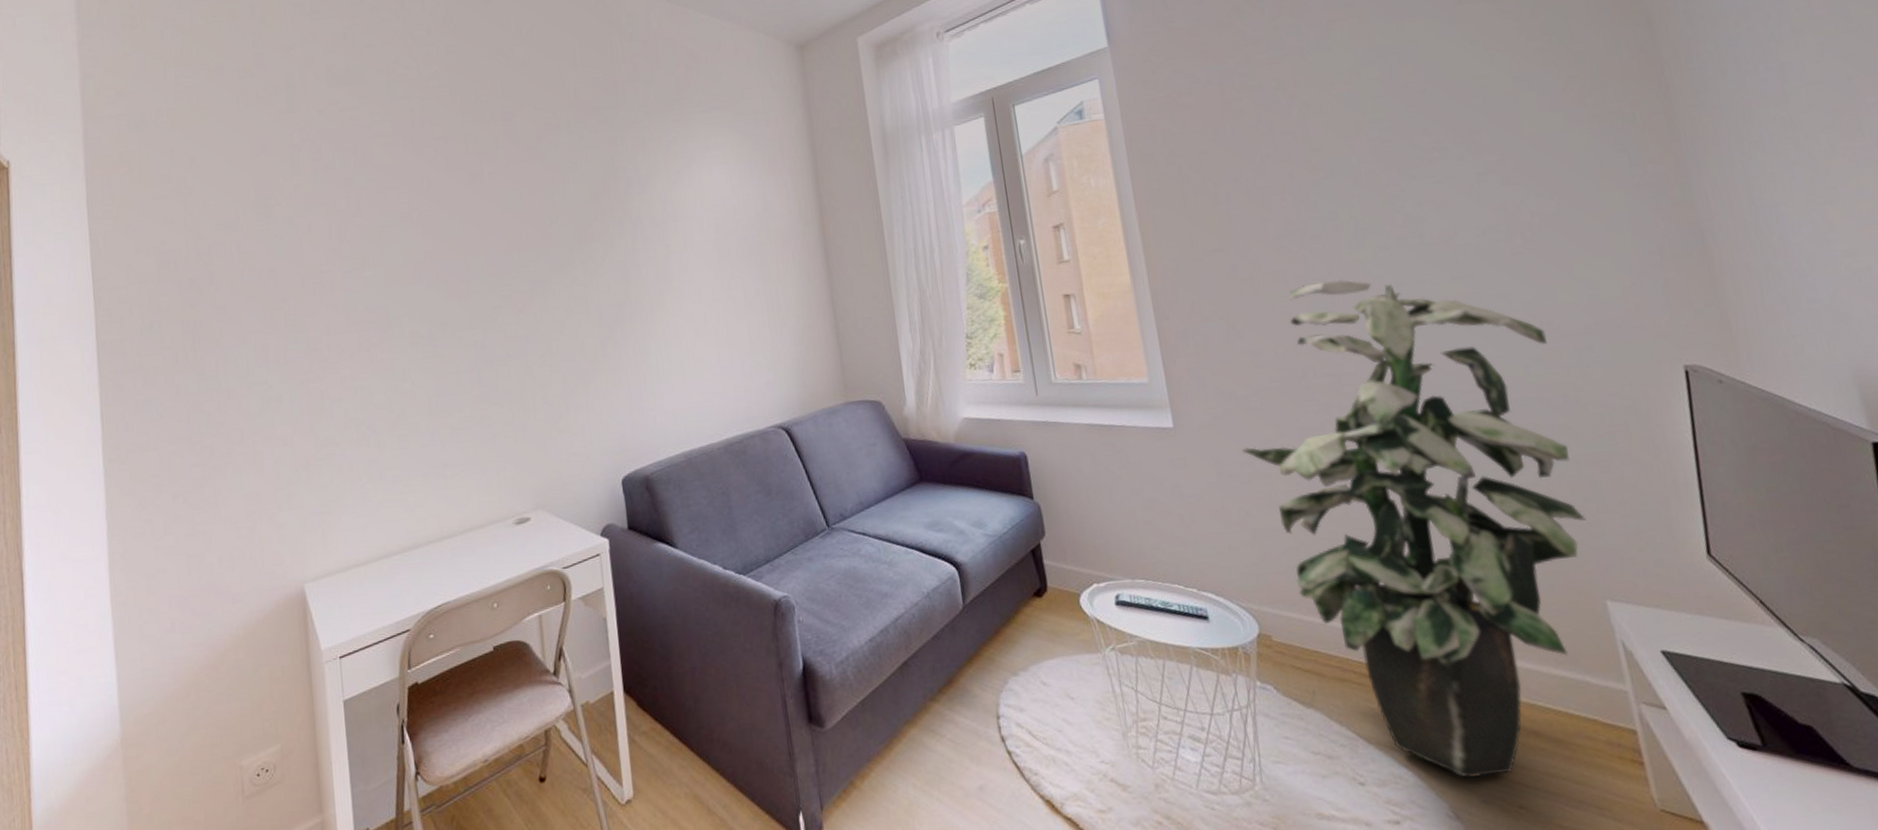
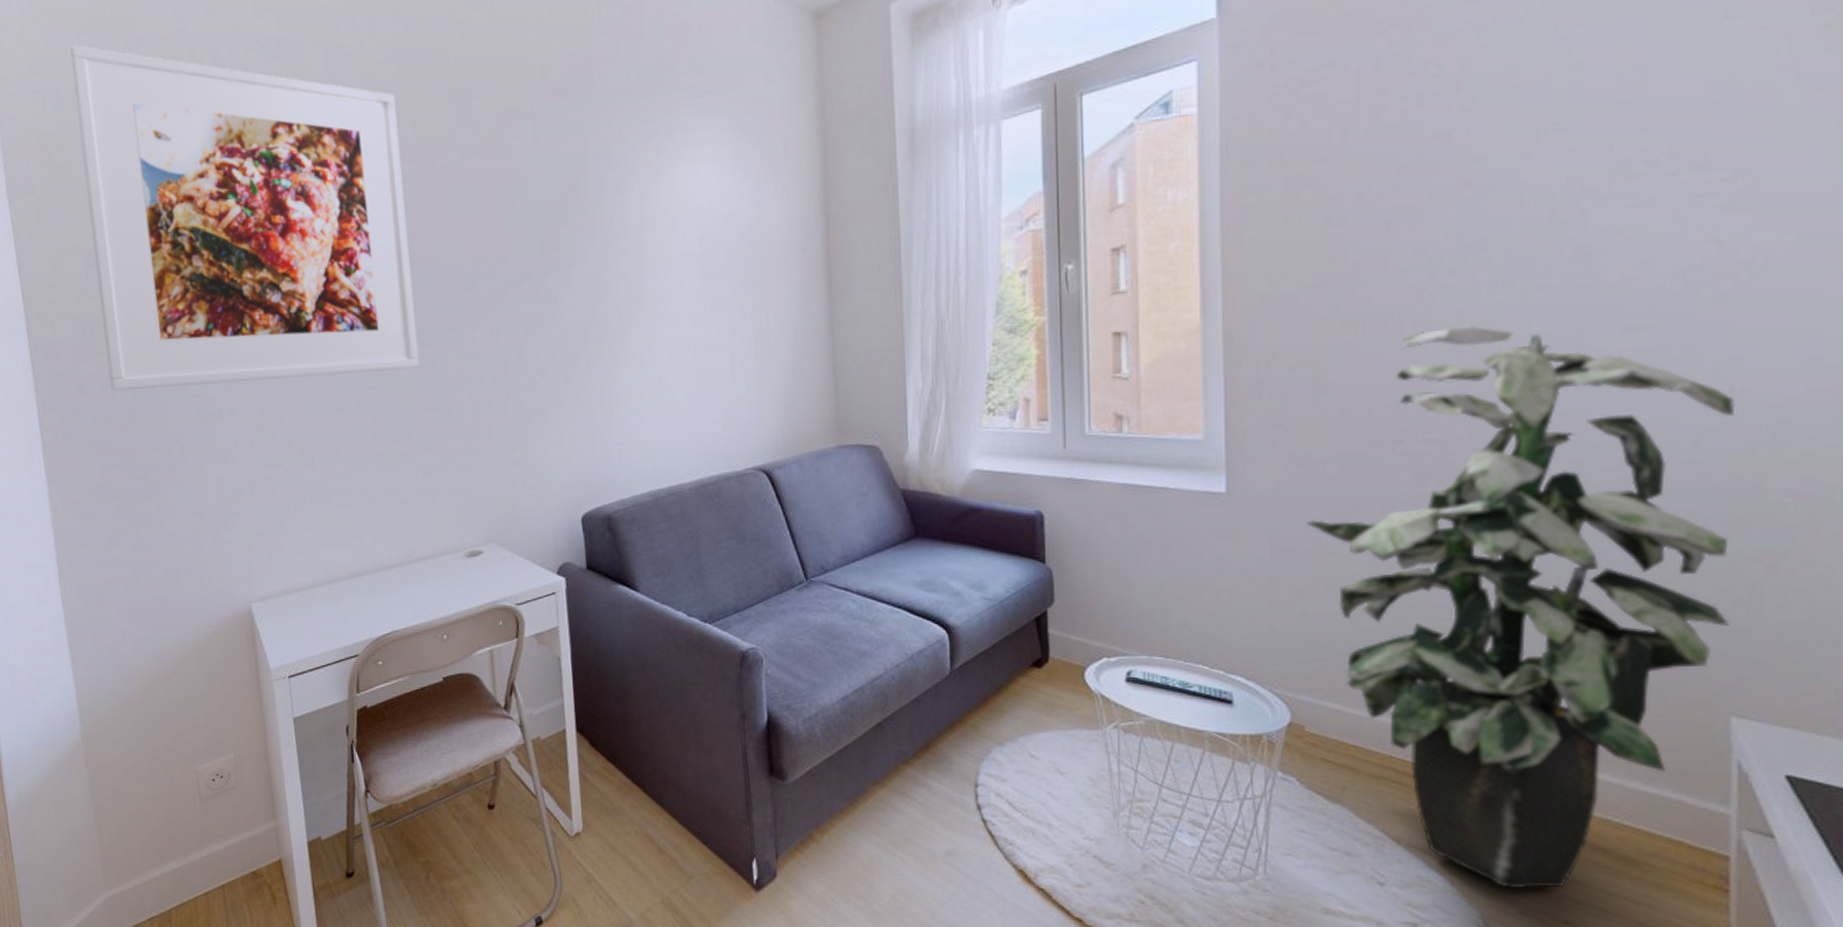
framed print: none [157,75,470,382] -> present [70,44,419,391]

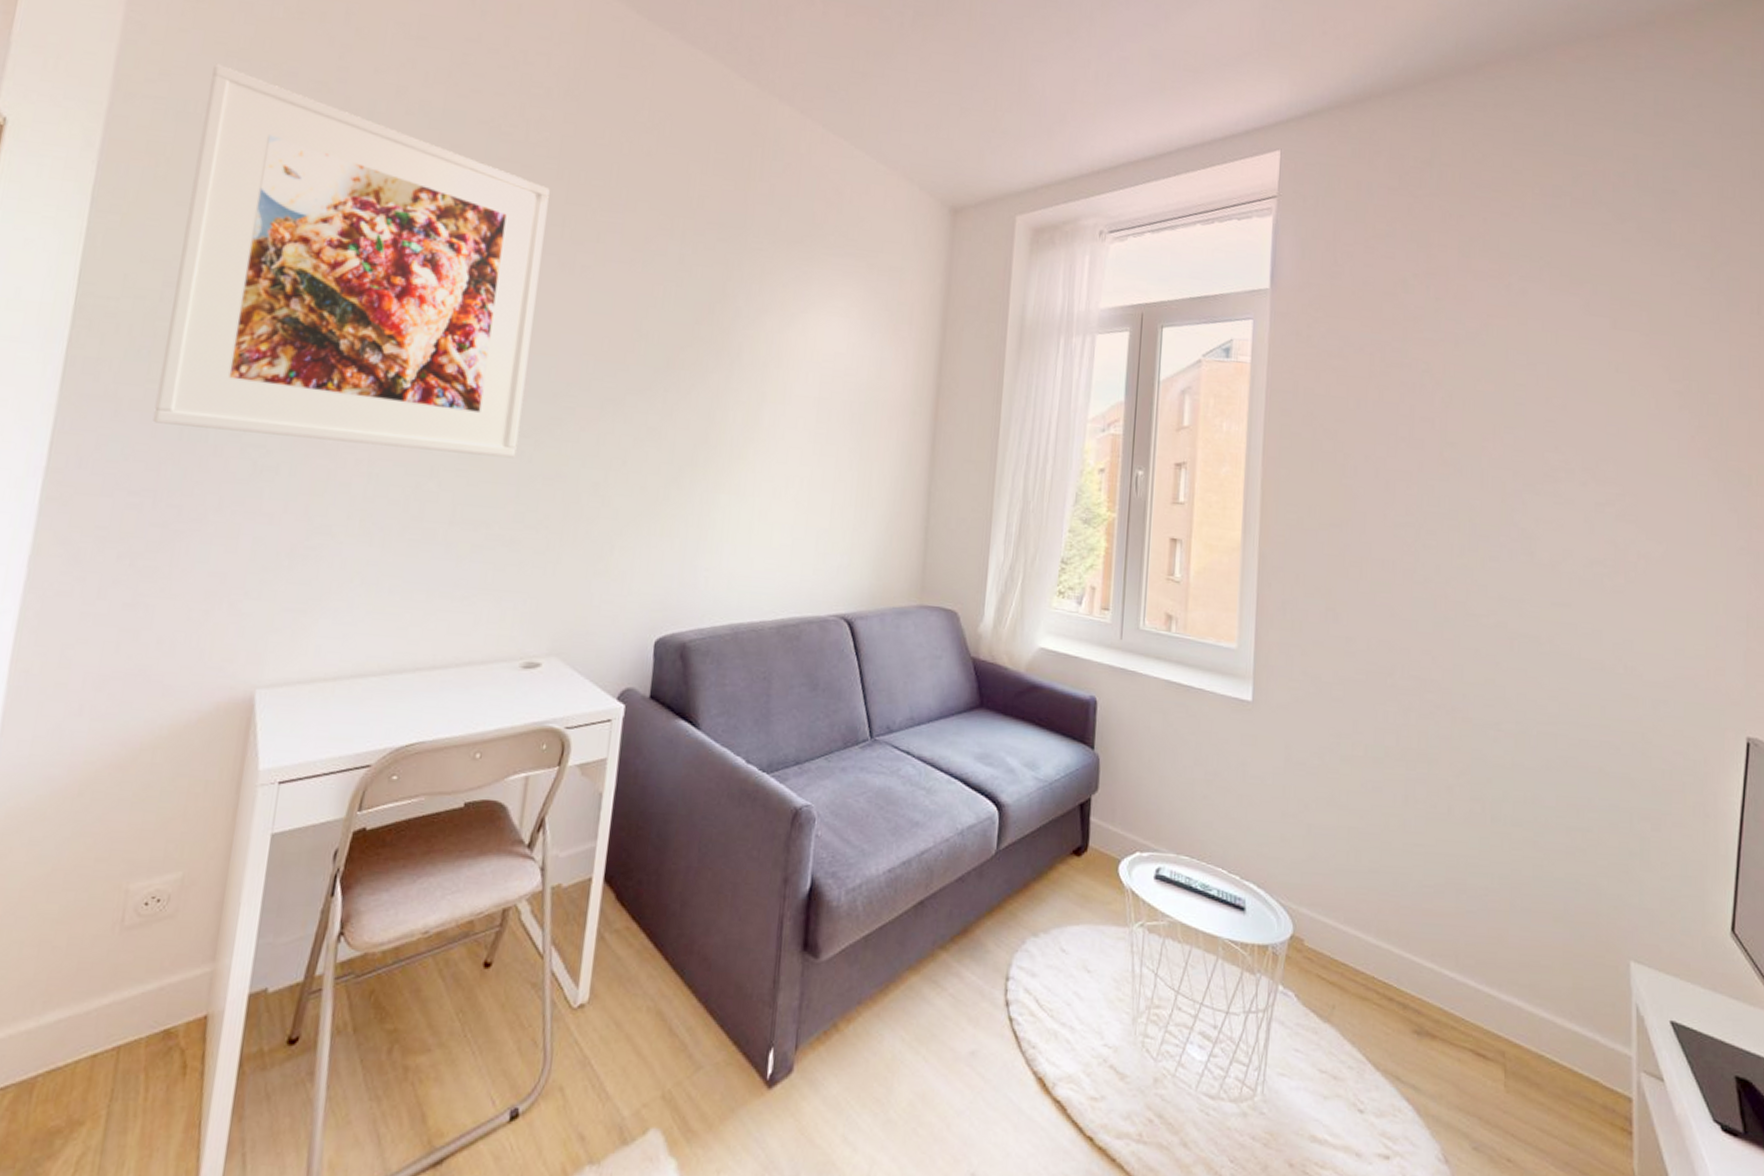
indoor plant: present [1306,325,1736,889] -> none [1314,579,1629,1123]

